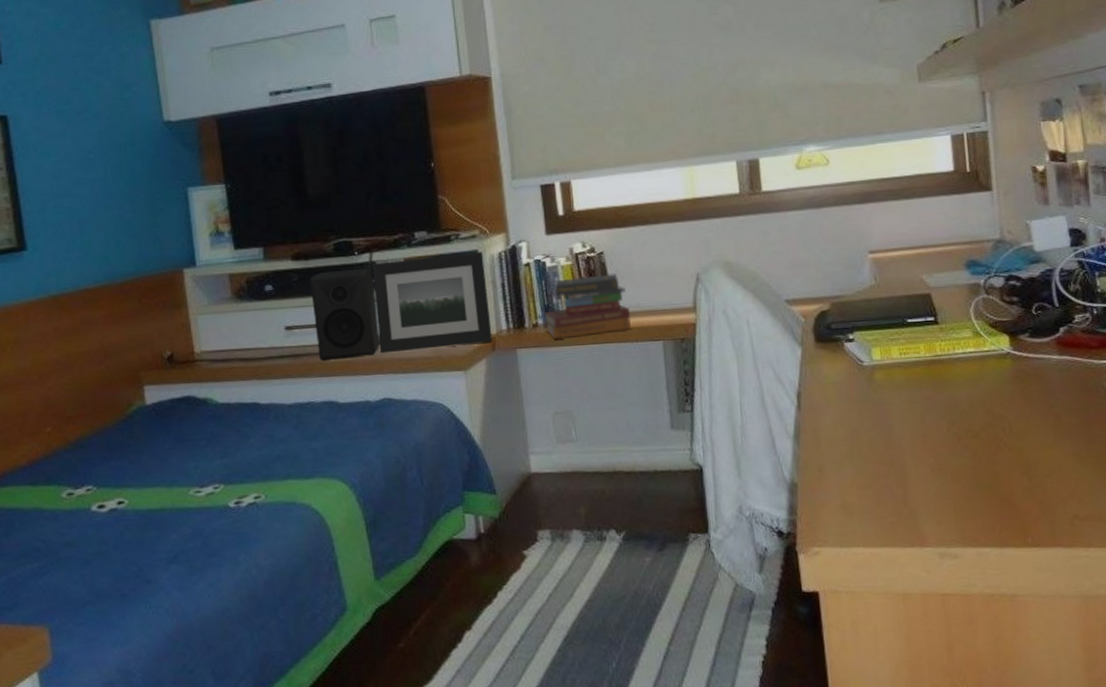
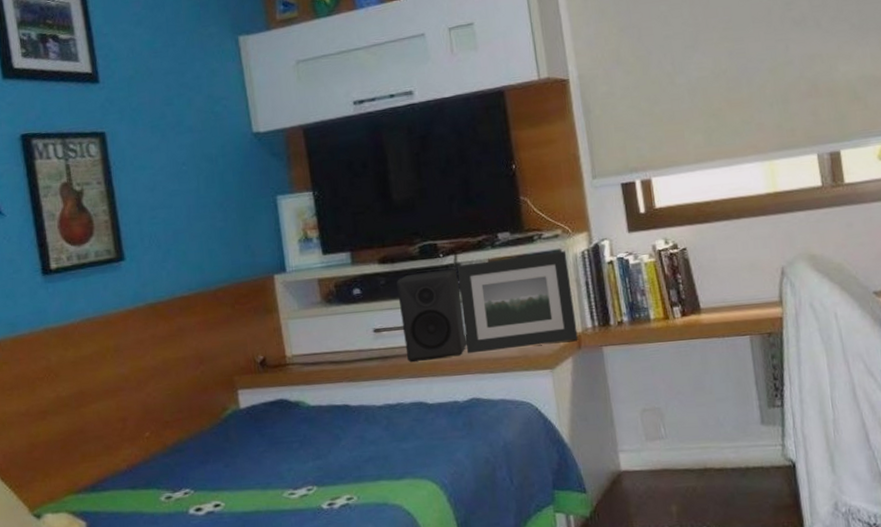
books: present [544,273,632,339] -> none [628,269,717,336]

